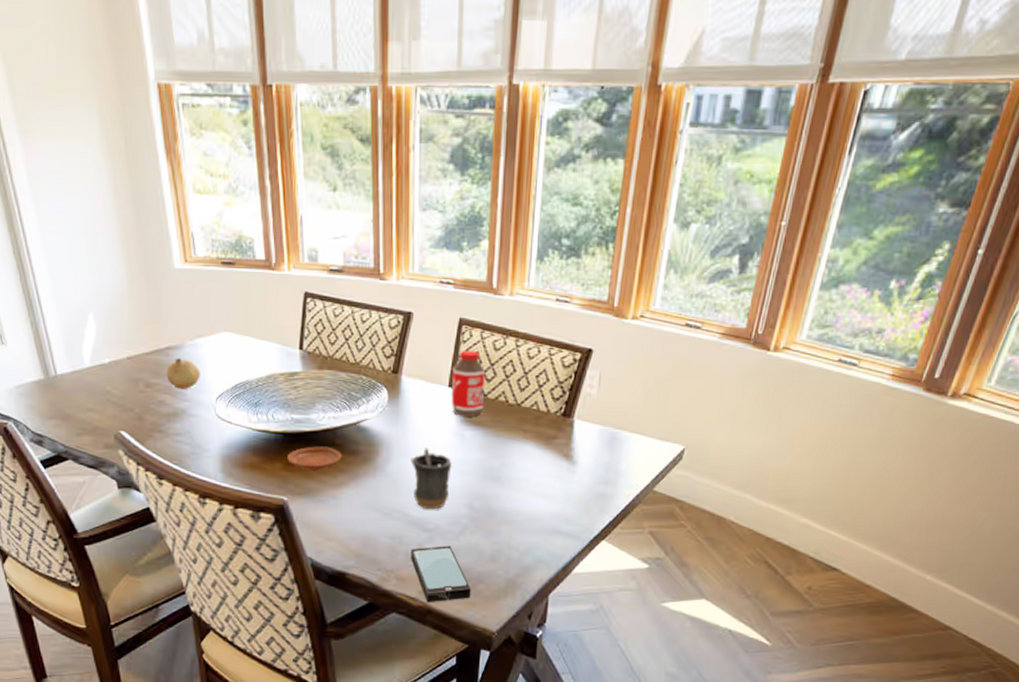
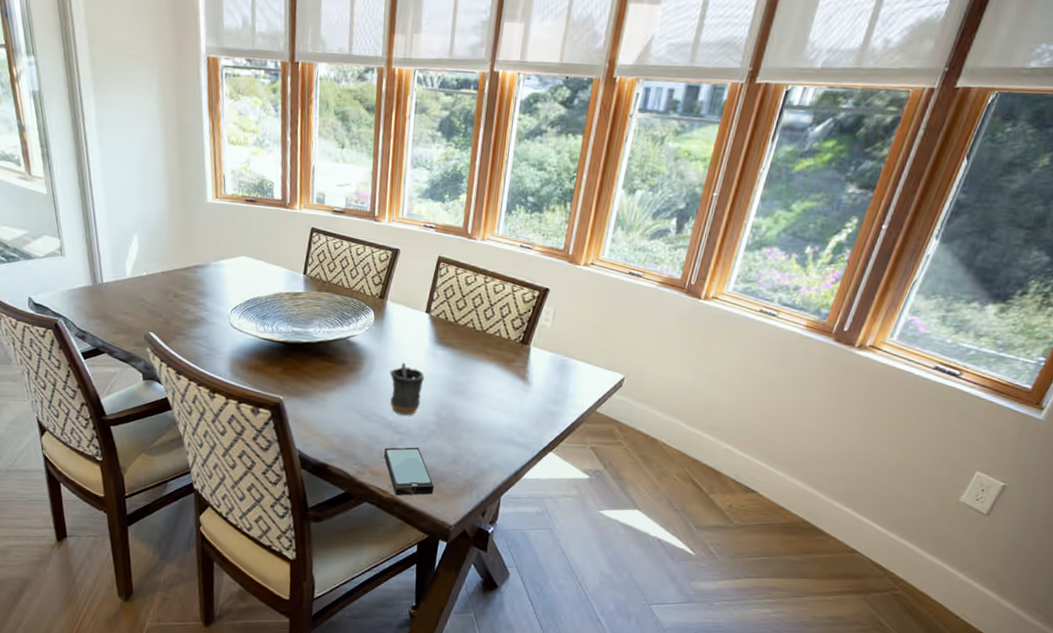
fruit: present [166,357,200,389] -> none [192,274,220,301]
plate: present [287,446,342,471] -> none [286,355,332,376]
bottle: present [451,350,486,416] -> none [427,283,458,339]

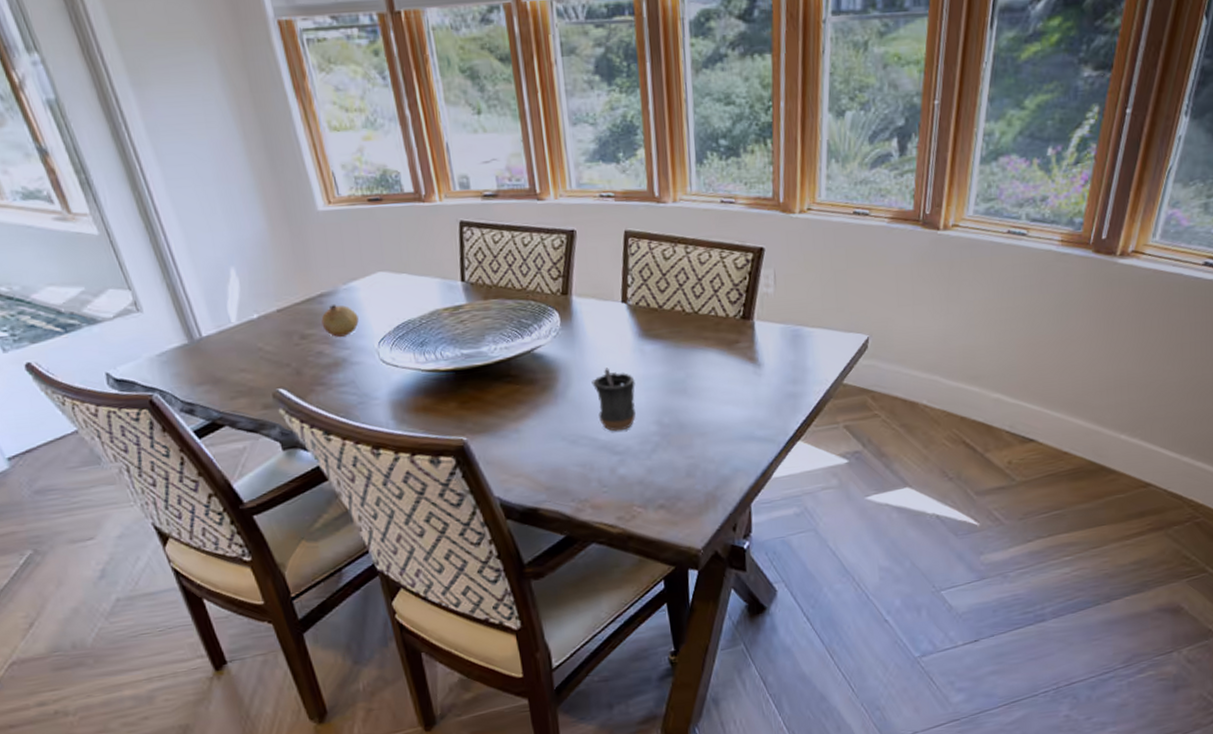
fruit: none [192,274,220,301] -> present [321,303,359,337]
smartphone: present [384,447,434,496] -> none [603,466,672,529]

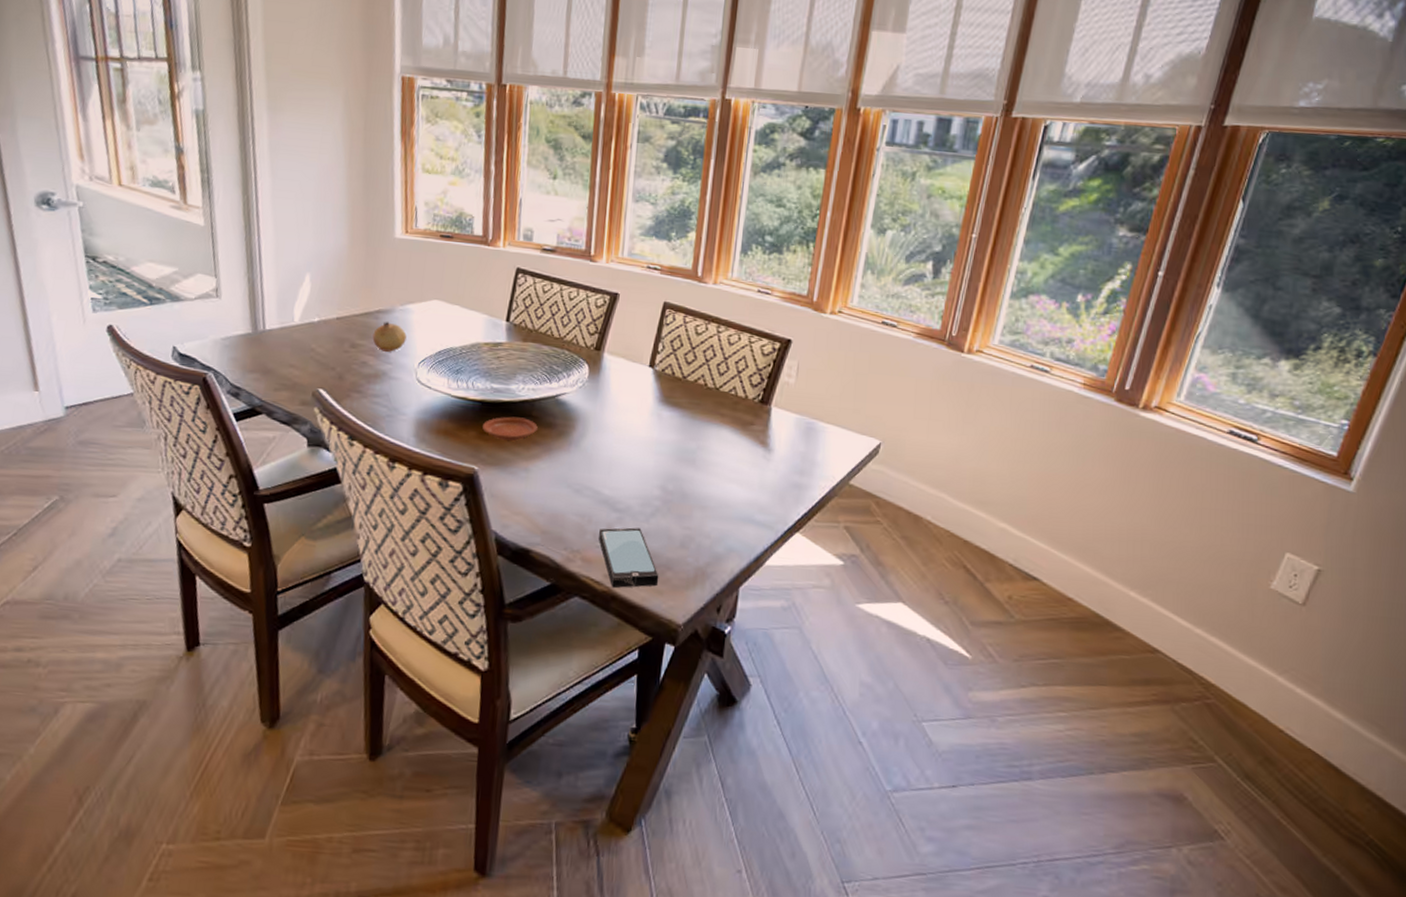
plate: none [462,379,520,406] -> present [482,416,538,442]
mug: present [591,368,636,432] -> none [606,425,647,489]
smartphone: none [603,466,672,529] -> present [599,527,659,589]

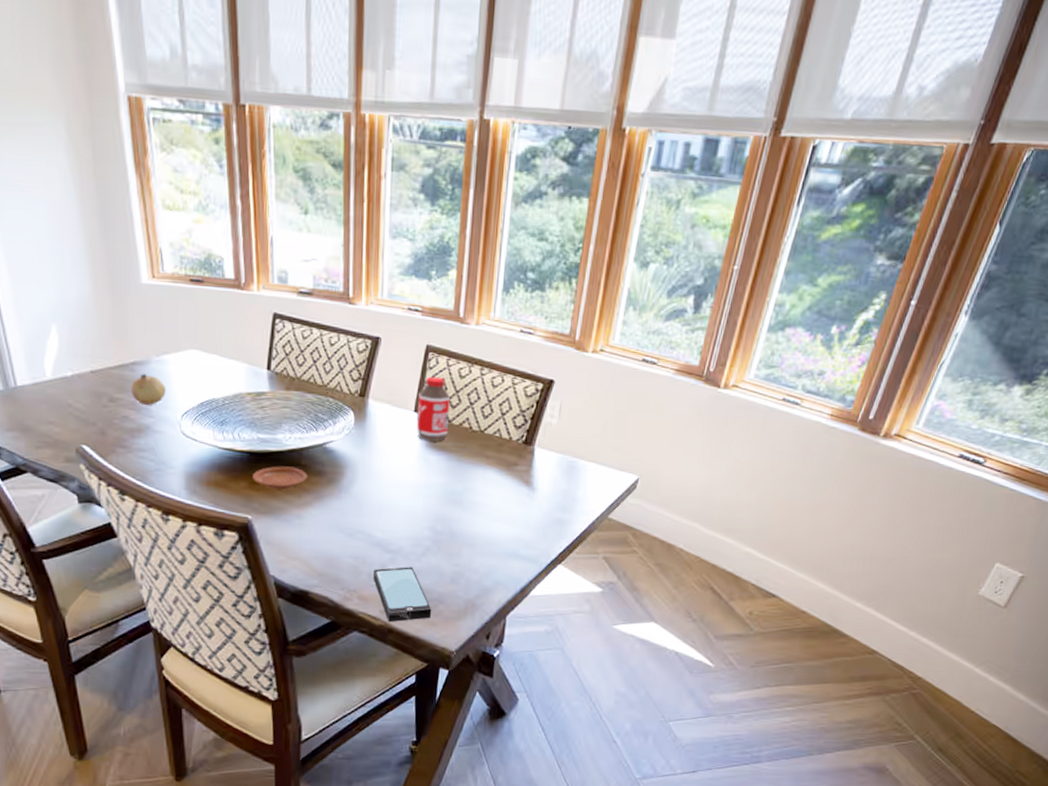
bottle: none [650,332,686,397] -> present [416,376,451,441]

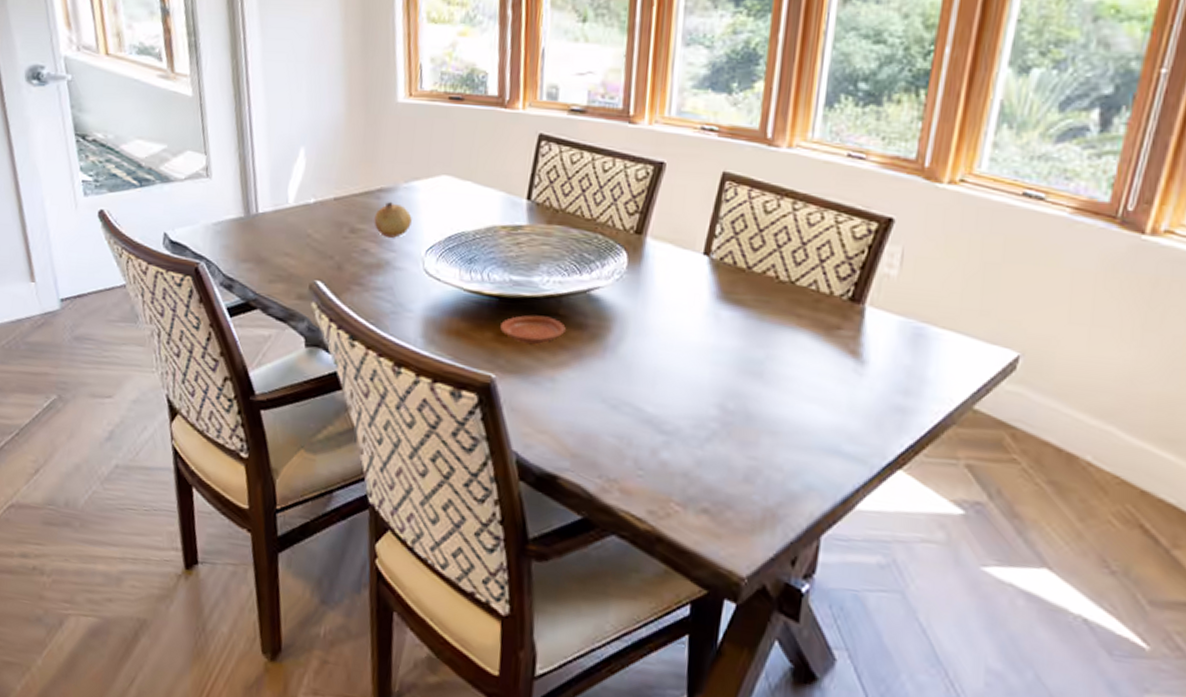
smartphone: present [373,567,432,623] -> none [640,454,717,529]
bottle: present [416,376,451,441] -> none [705,211,752,293]

